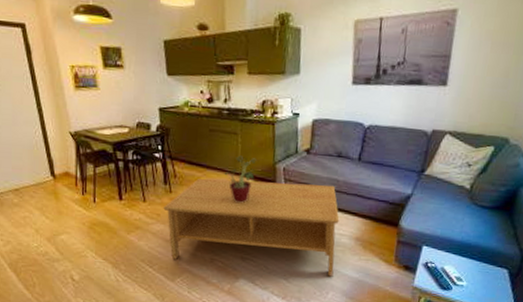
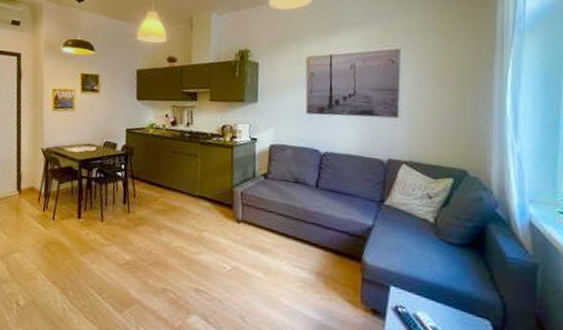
coffee table: present [163,178,340,277] -> none [119,199,299,318]
potted plant: present [224,155,257,204] -> none [182,177,215,228]

